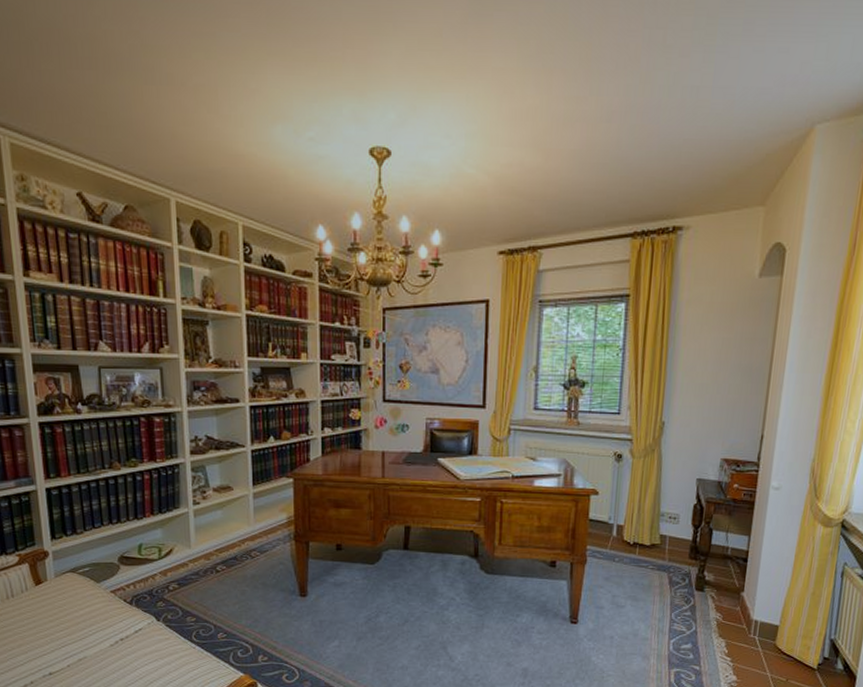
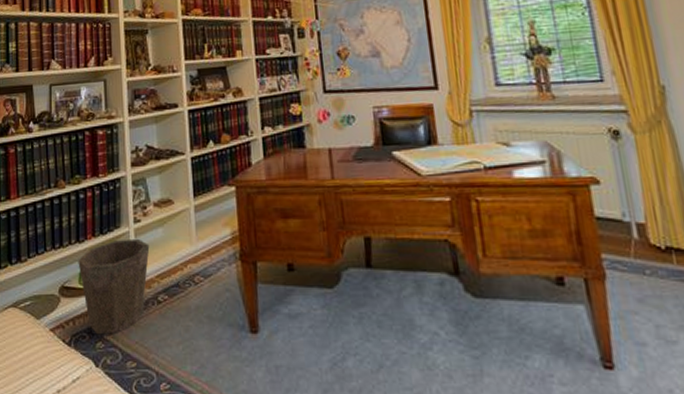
waste bin: none [136,518,209,596] -> present [78,238,150,335]

